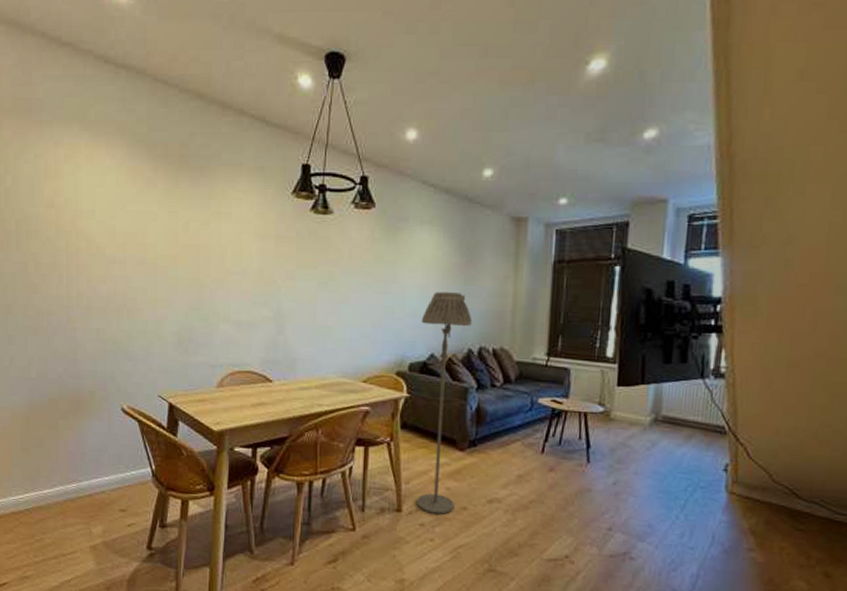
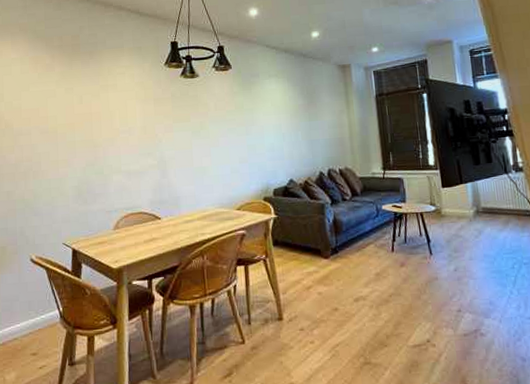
floor lamp: present [417,292,472,515] -> none [278,127,327,318]

